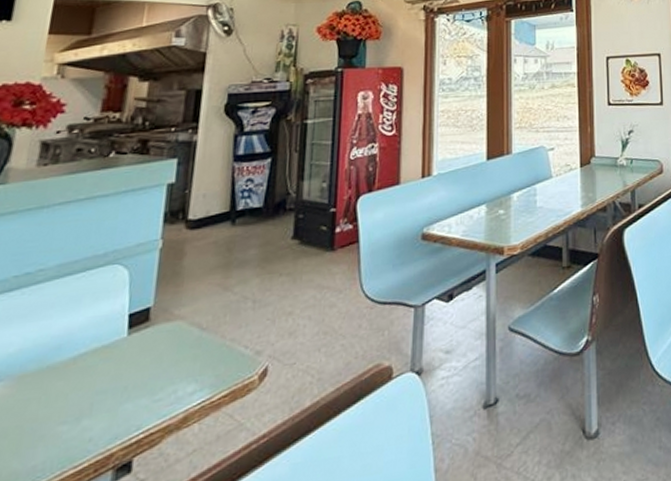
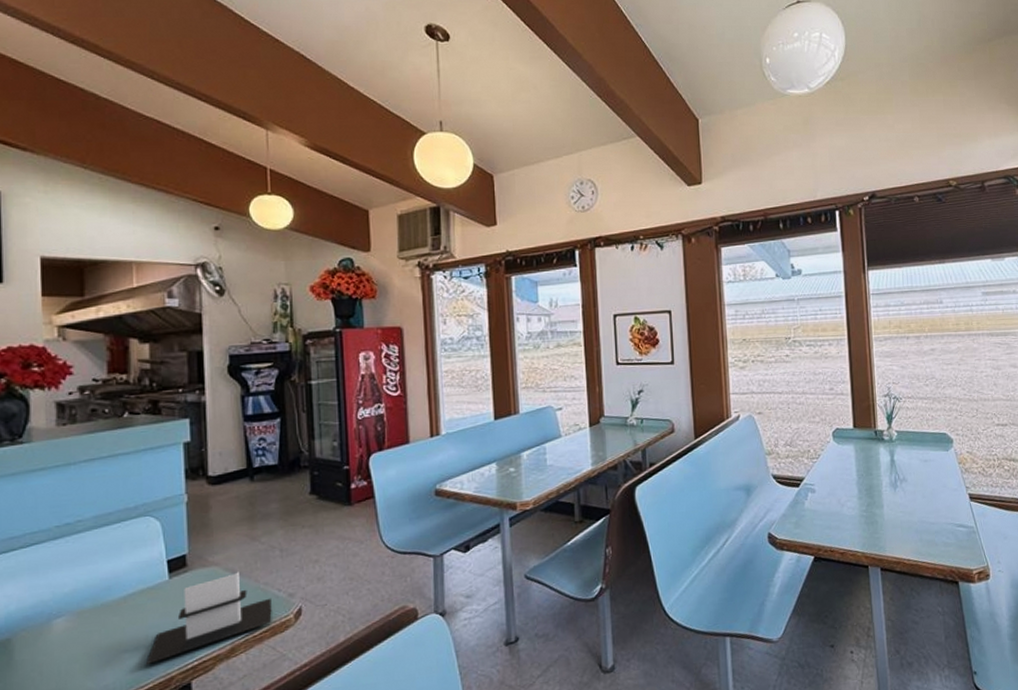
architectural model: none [84,326,236,440] -> present [145,572,272,666]

